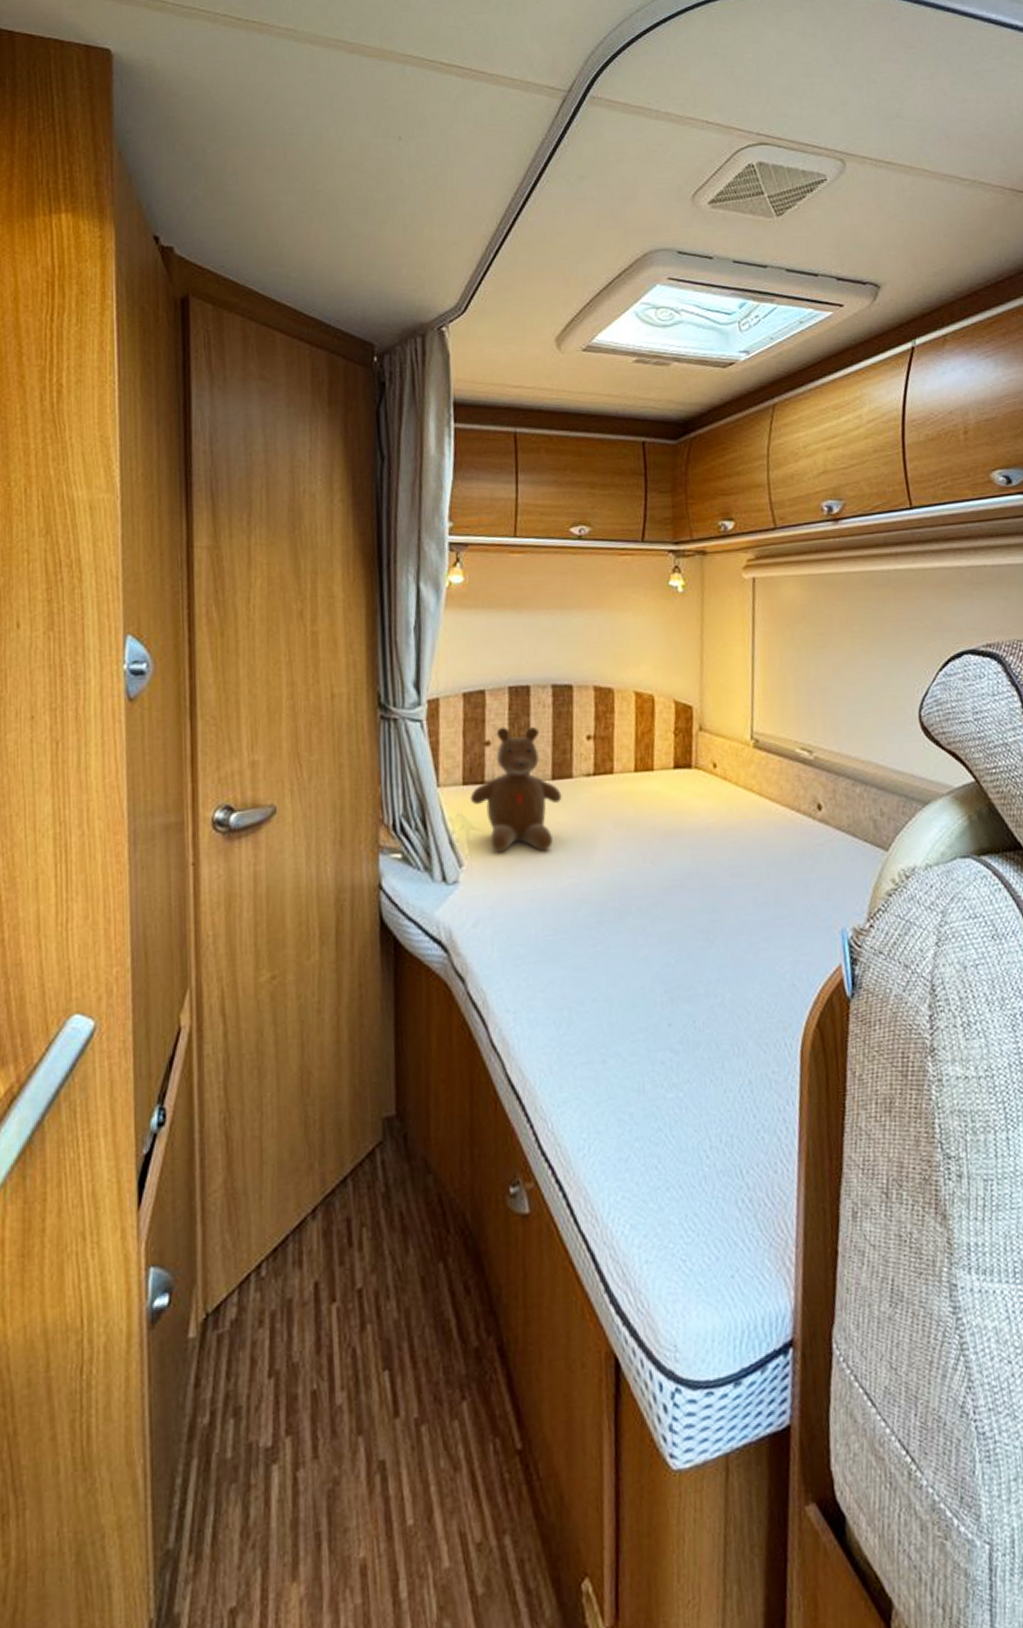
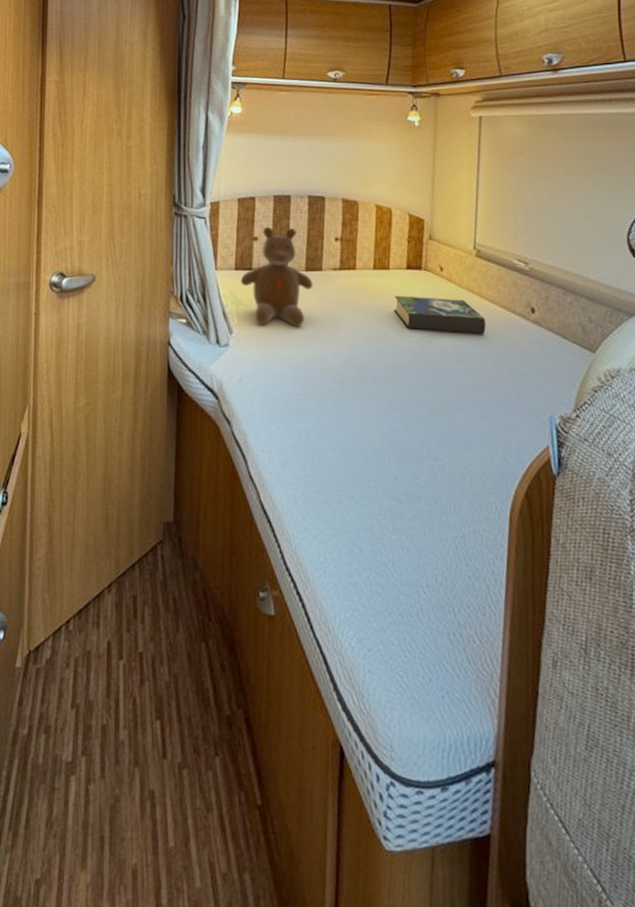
book: none [661,800,768,843] -> present [394,295,486,334]

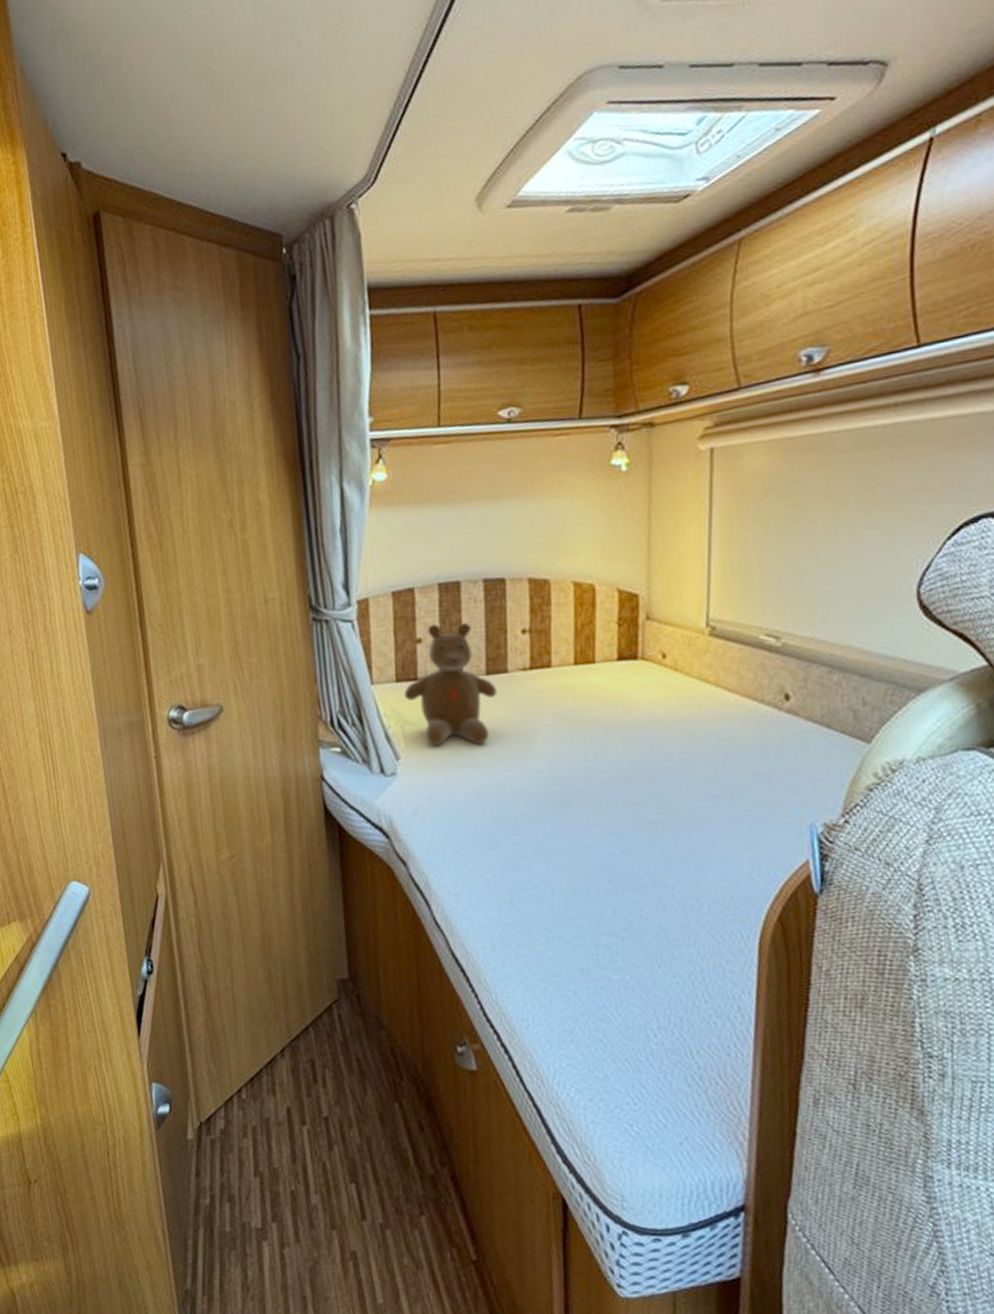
book: present [394,295,486,334] -> none [604,691,725,736]

